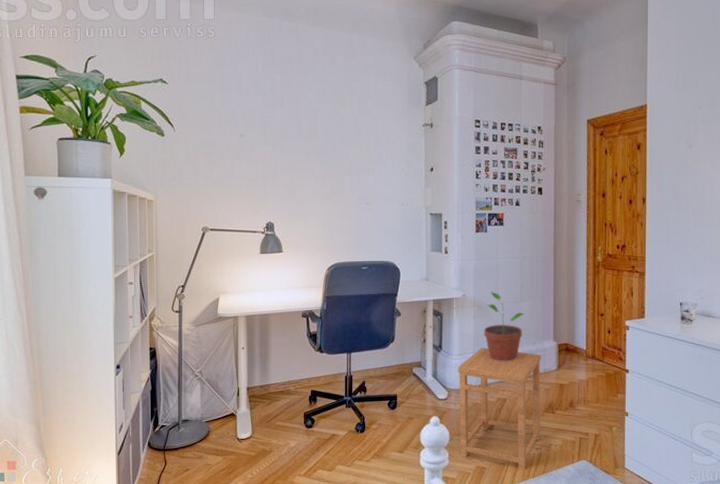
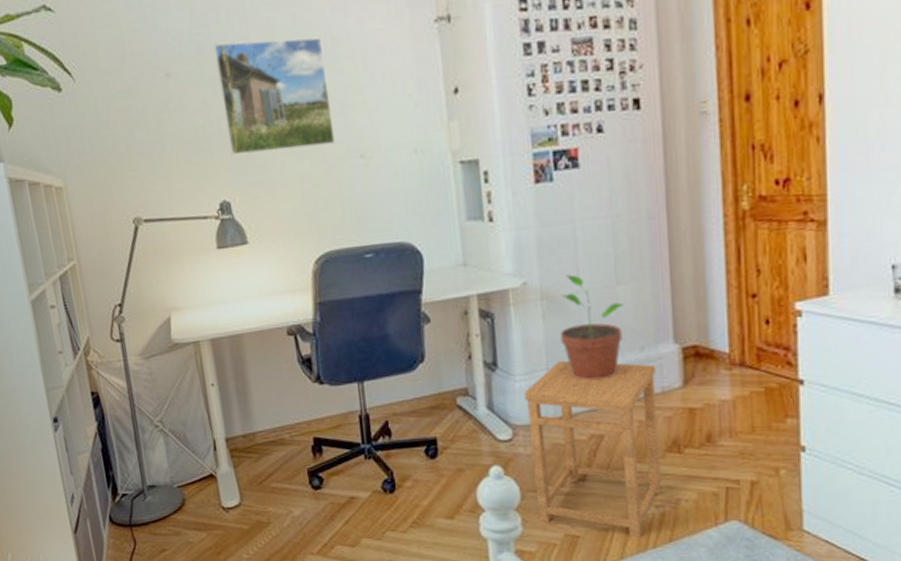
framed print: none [276,120,351,194] -> present [212,37,336,156]

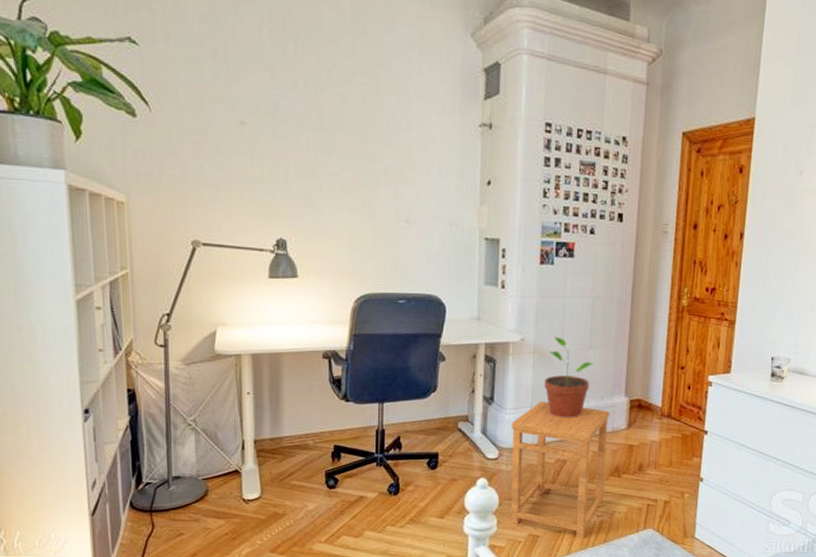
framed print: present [212,37,336,156] -> none [288,105,386,208]

